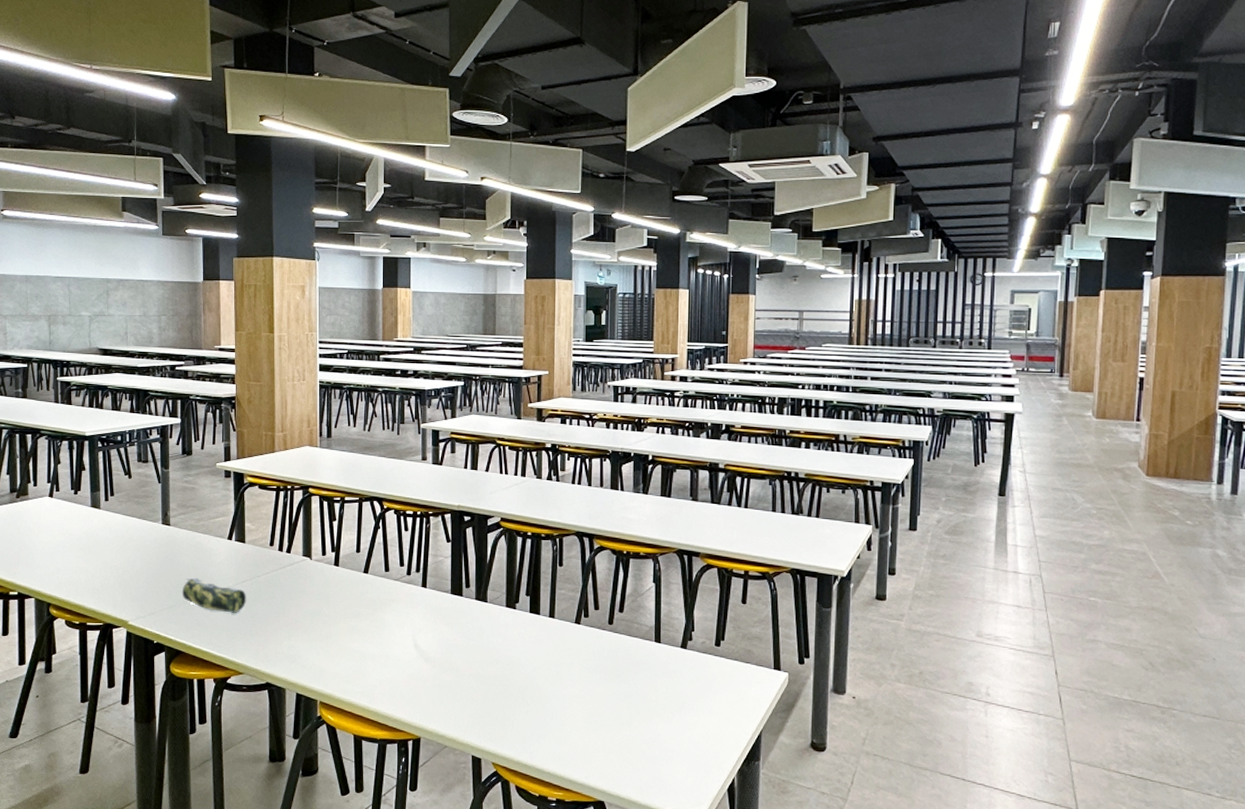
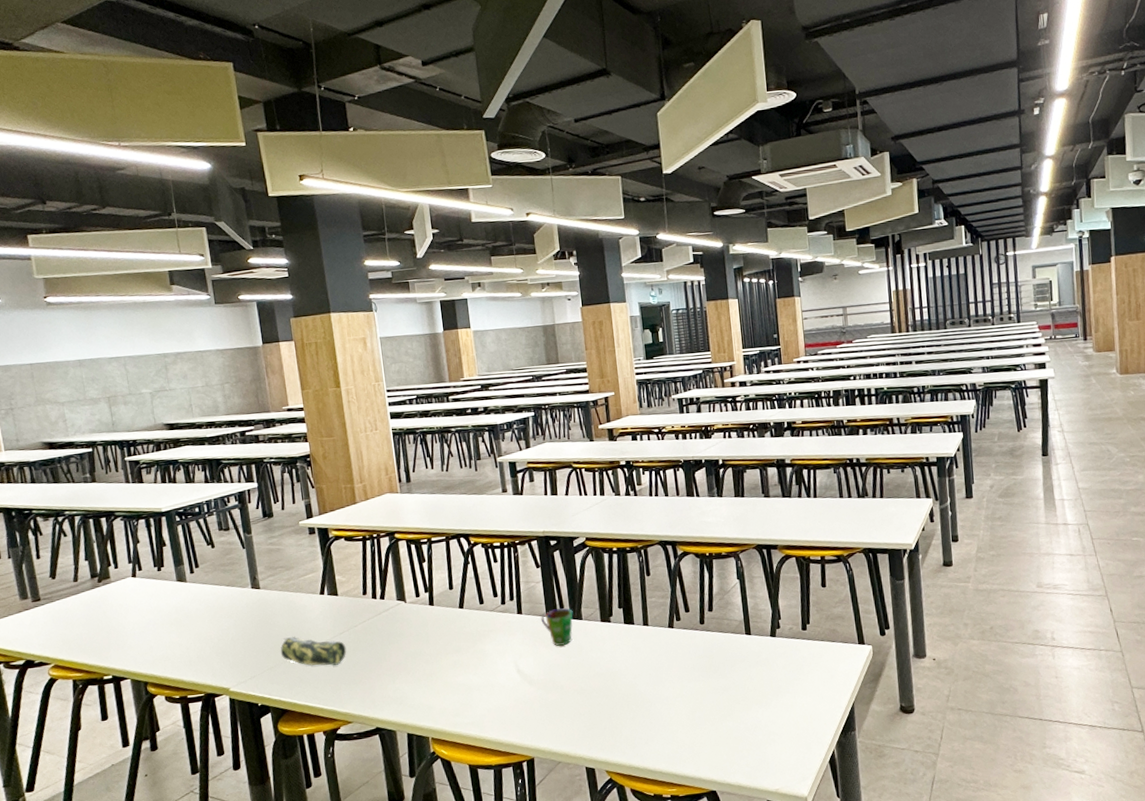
cup: none [445,587,479,626] -> present [541,608,573,646]

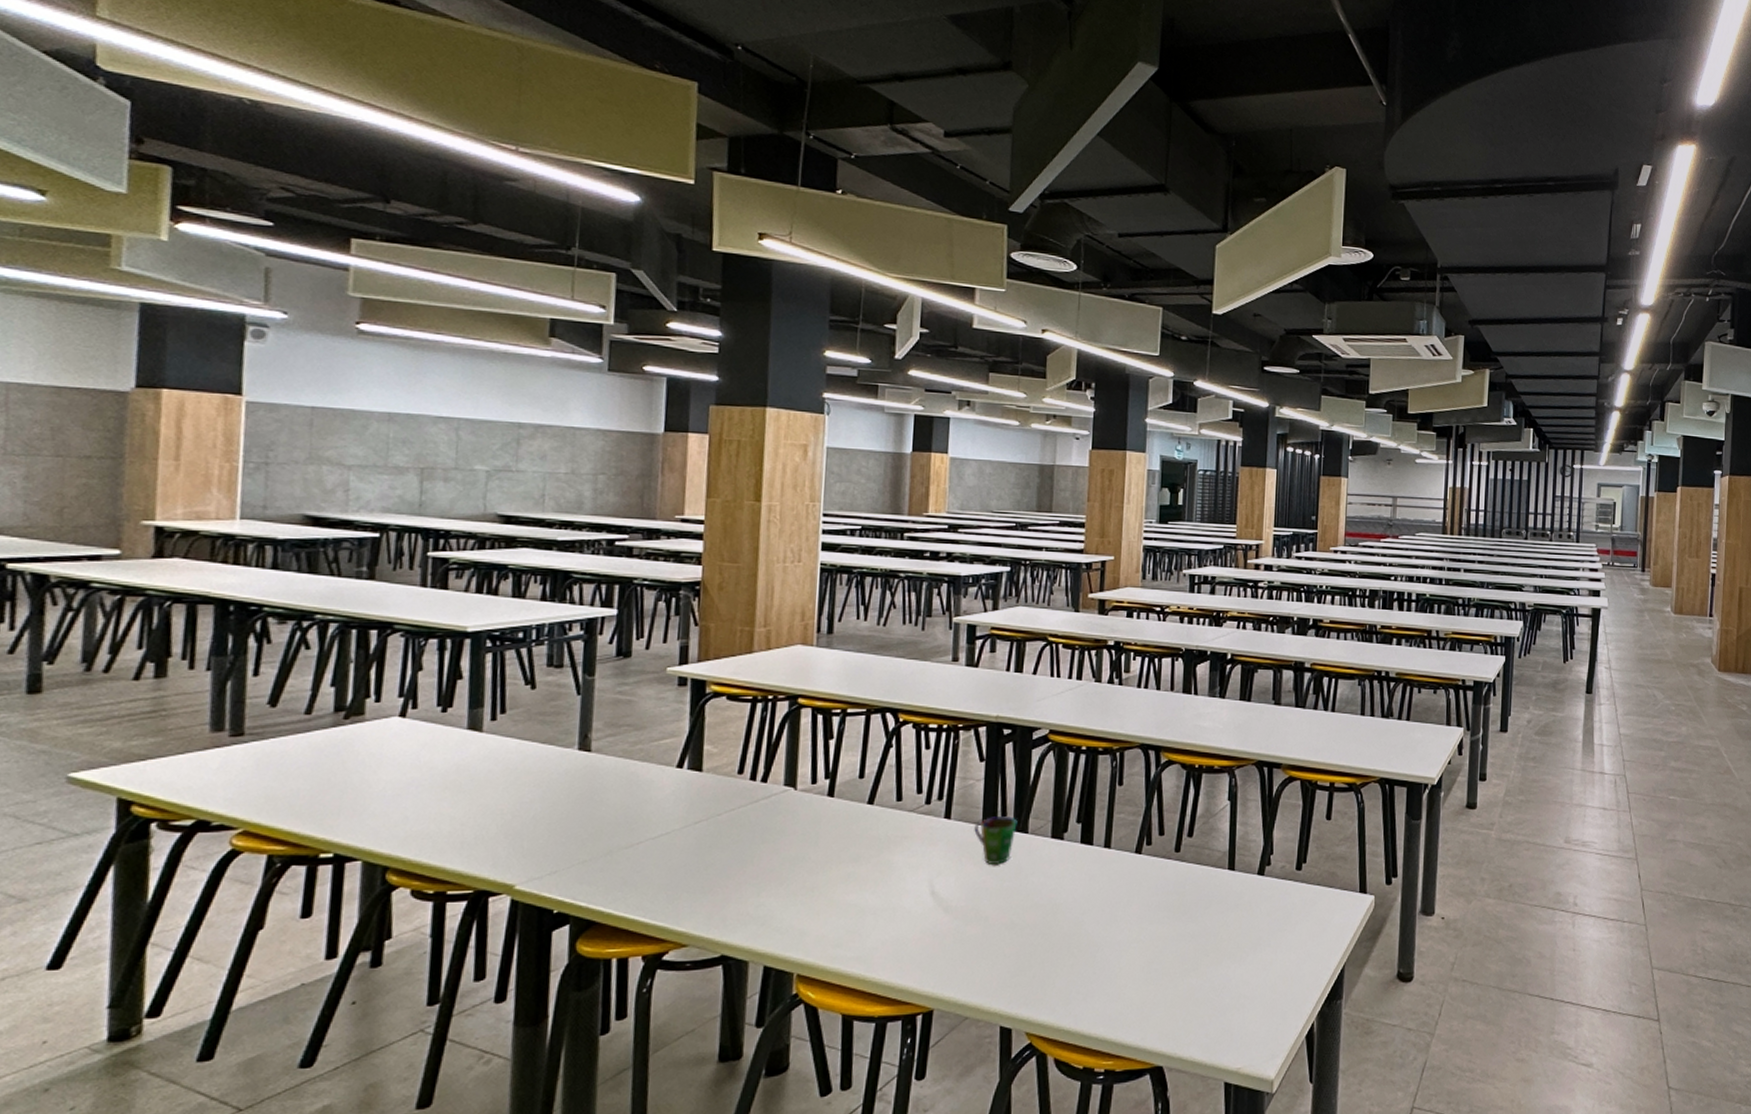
pencil case: present [280,636,347,666] -> none [602,820,700,865]

